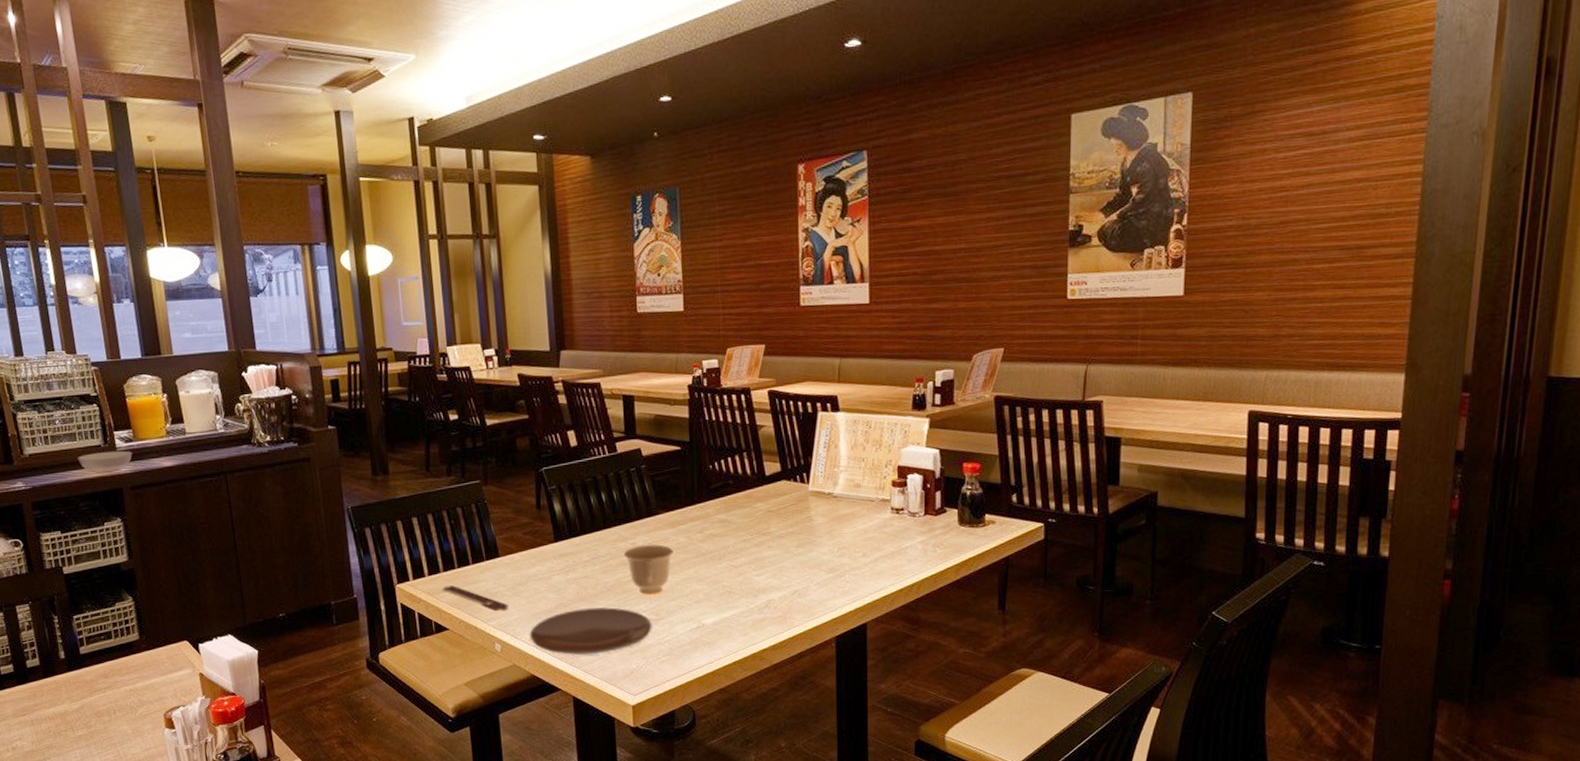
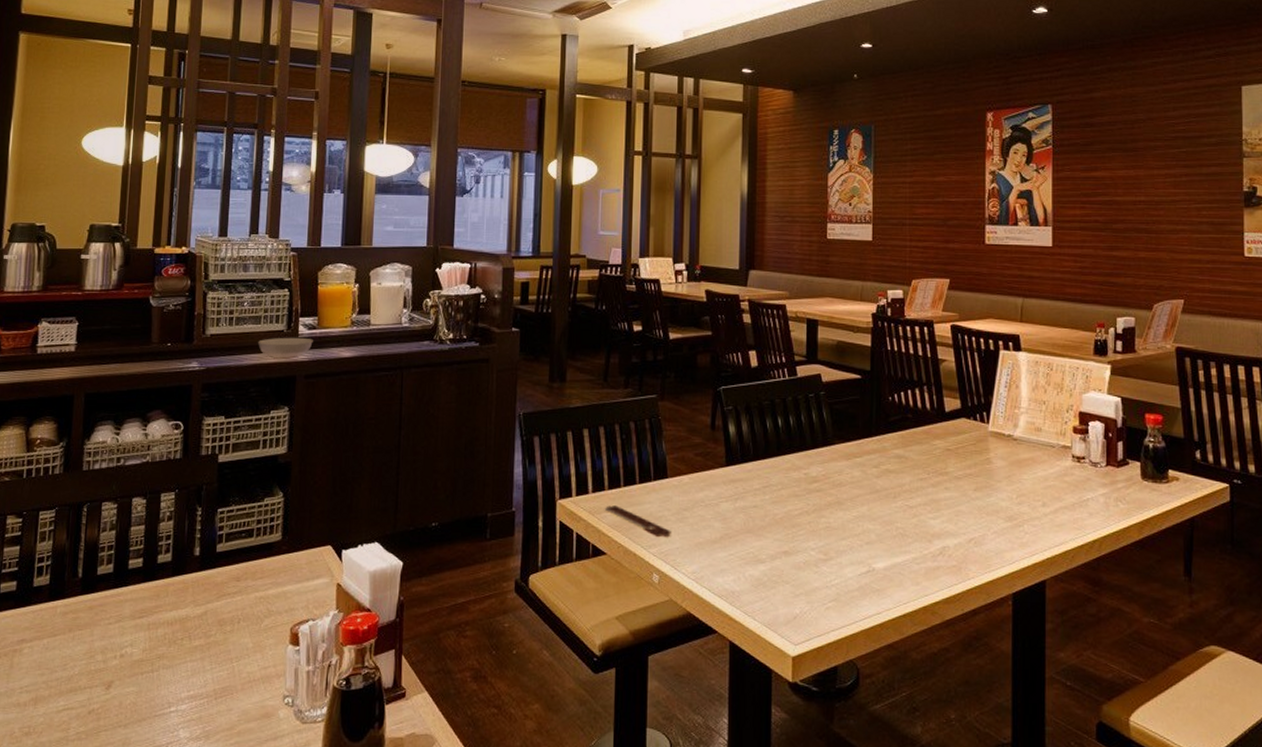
plate: present [529,606,652,656] -> none [690,540,820,594]
teacup: present [623,544,673,595] -> none [795,476,847,531]

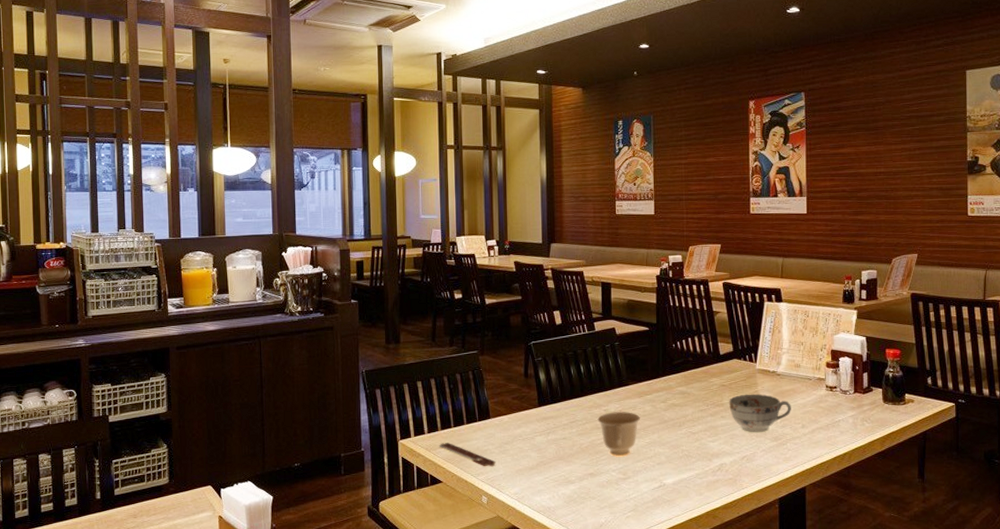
bowl: present [257,337,313,360] -> none [133,315,181,335]
teacup: none [795,476,847,531] -> present [597,412,640,456]
teacup: none [955,461,1030,511] -> present [729,394,791,433]

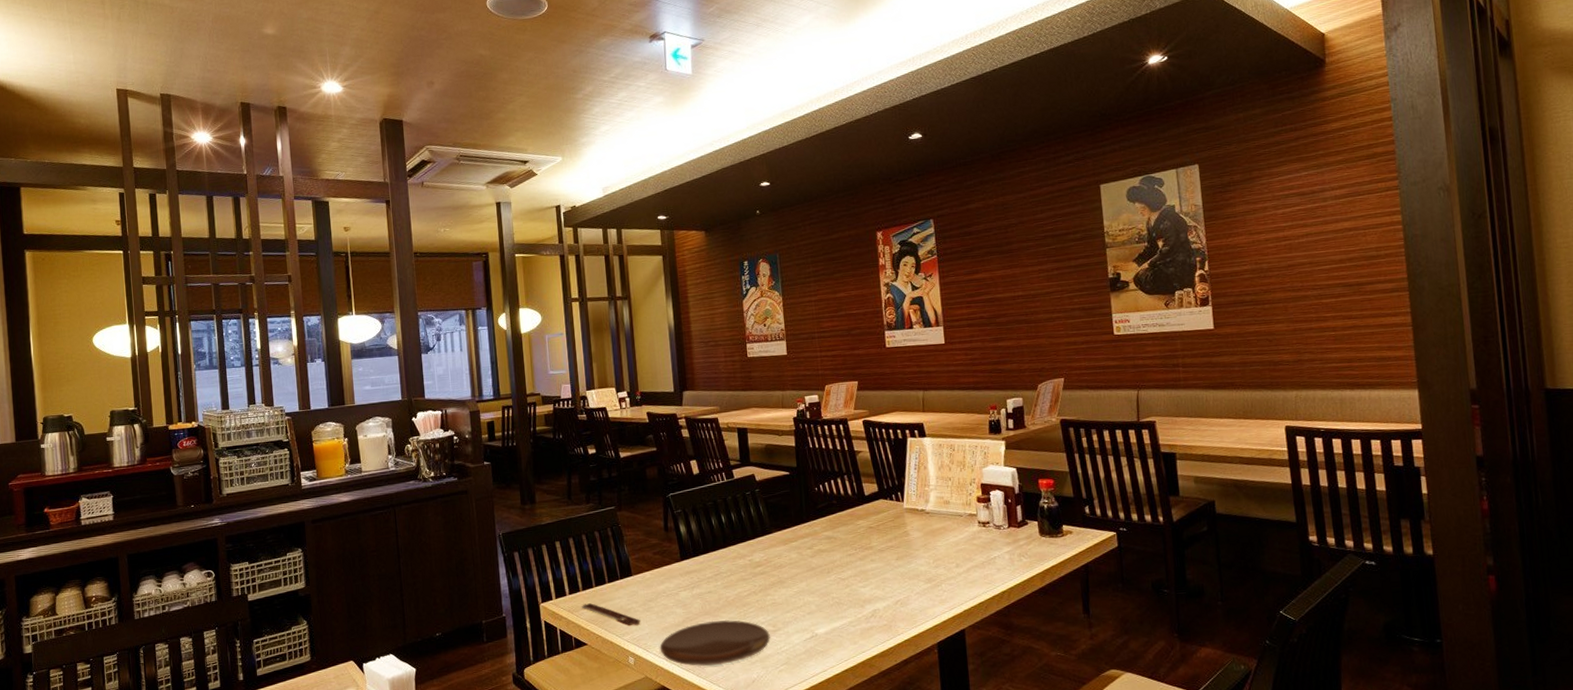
plate: none [513,465,620,509] -> present [660,619,770,667]
teacup: present [597,412,640,456] -> none [742,560,787,608]
teacup: present [729,394,791,433] -> none [878,534,944,576]

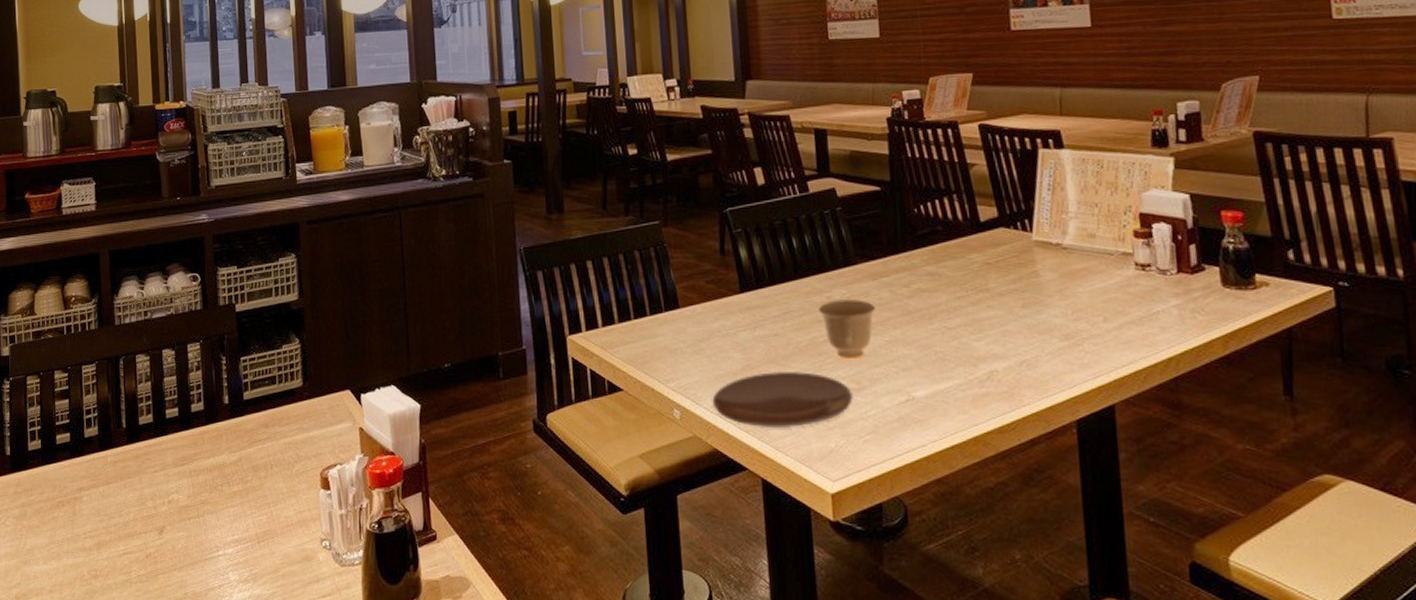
chopsticks: present [582,603,641,626] -> none [617,339,689,370]
teacup: none [742,560,787,608] -> present [818,299,875,358]

